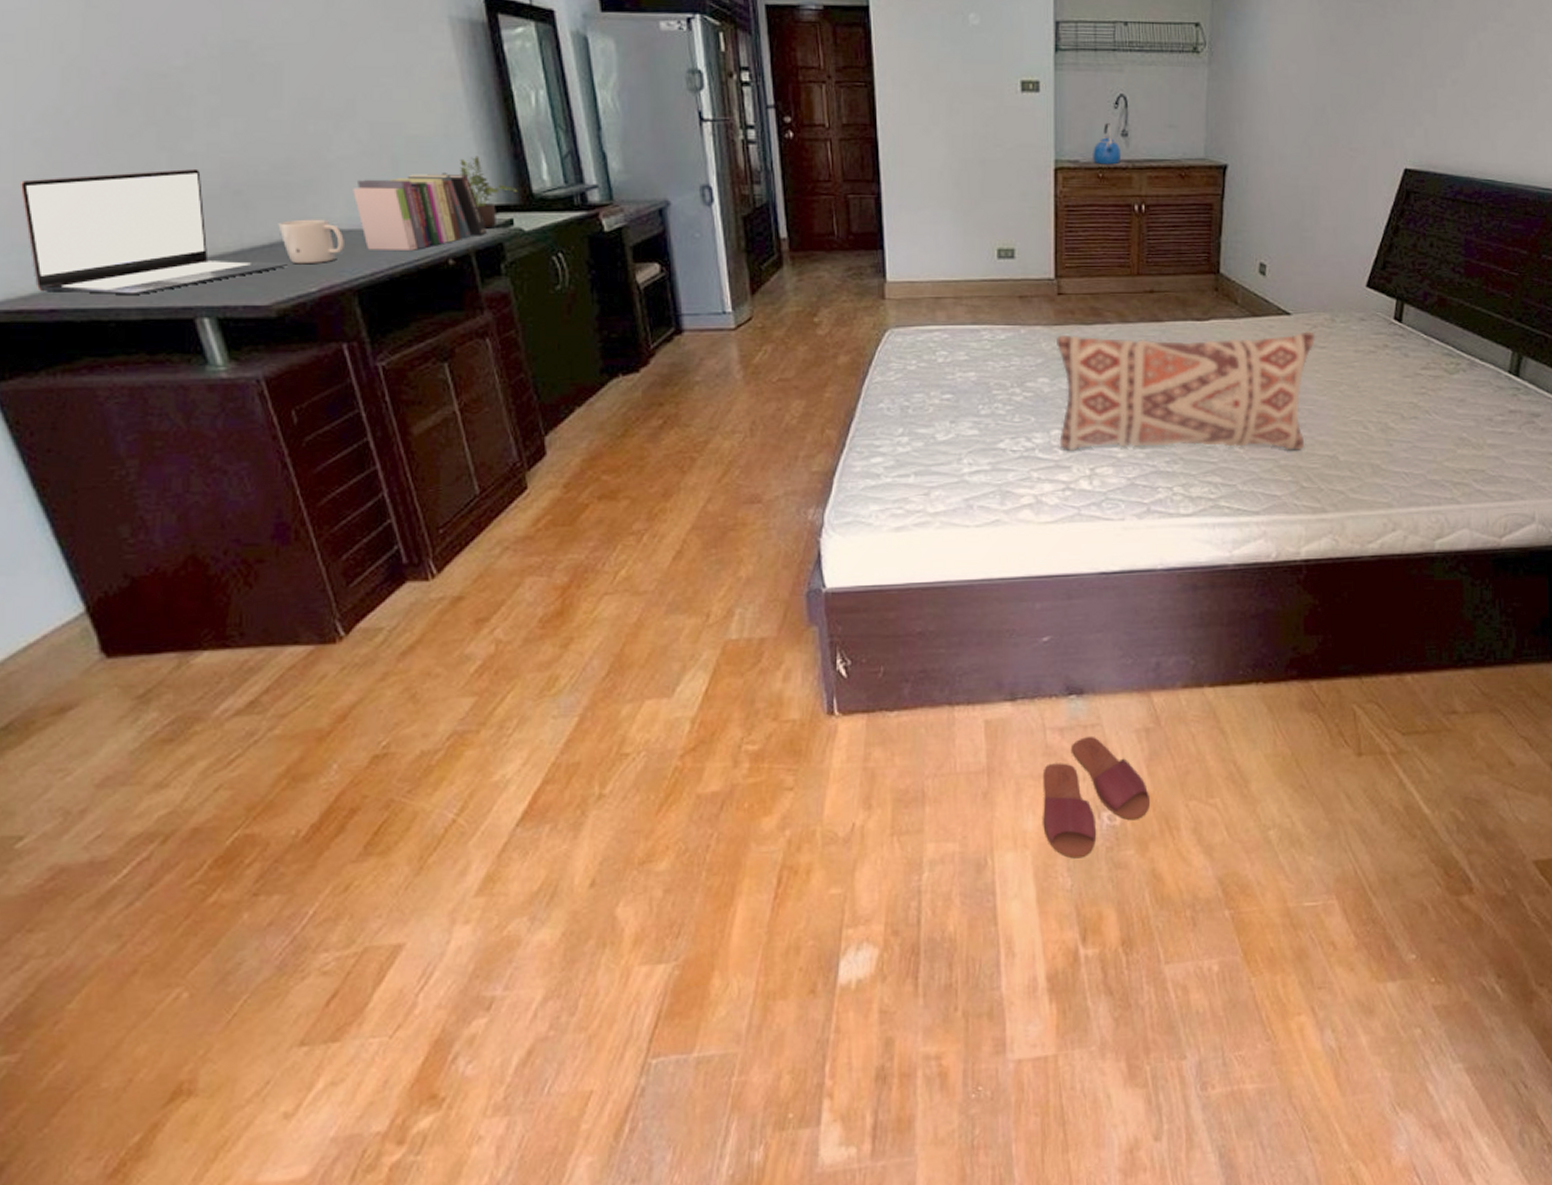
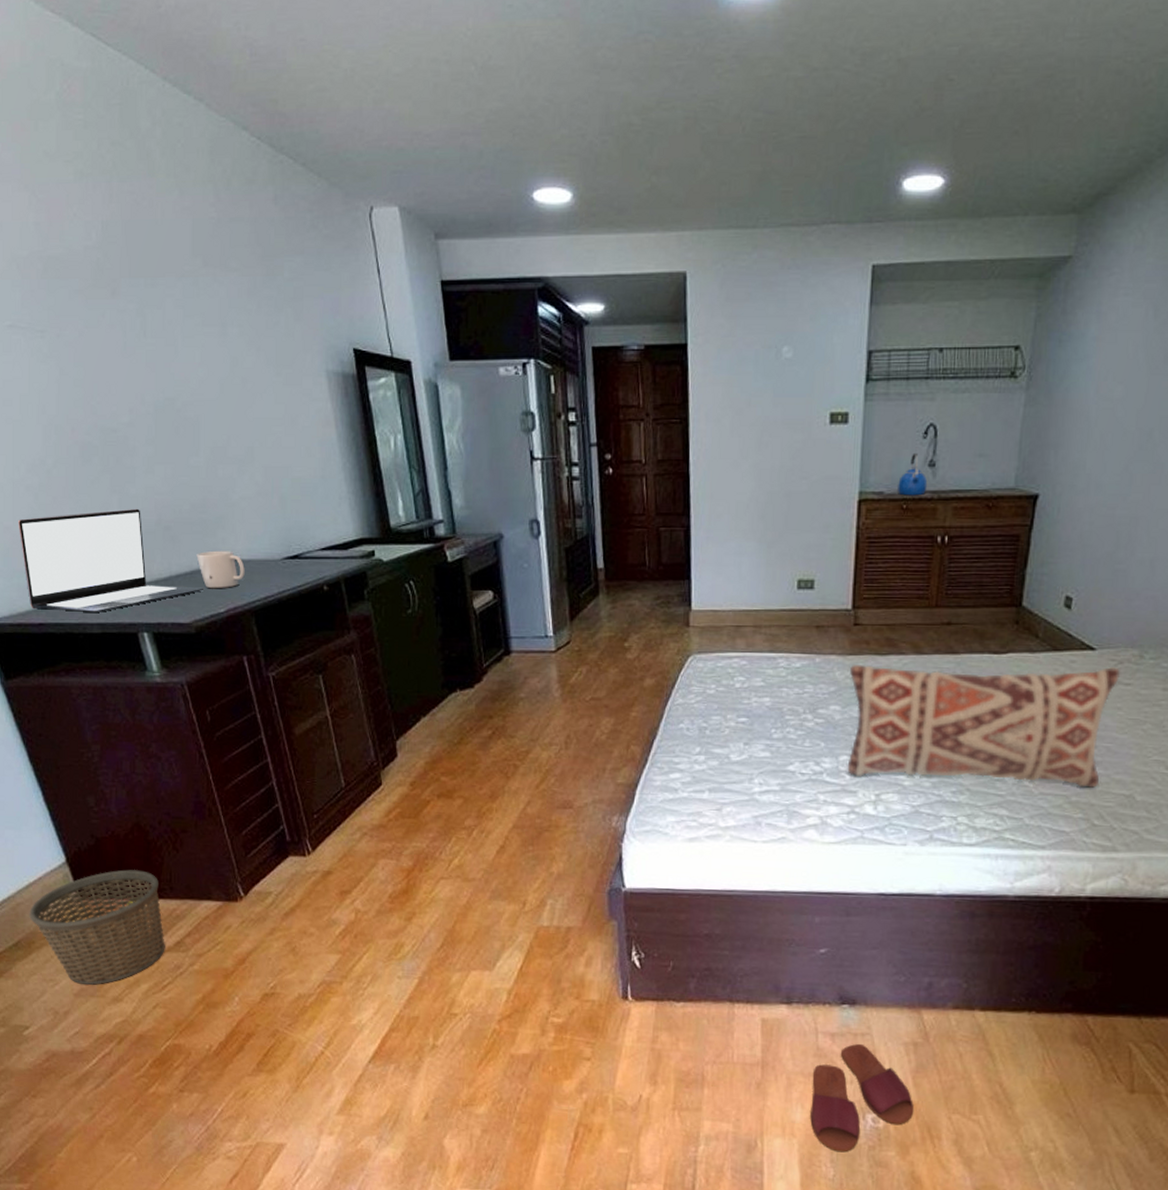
basket: none [27,614,233,771] -> present [29,869,165,985]
books: present [353,174,487,250] -> none [251,511,353,578]
potted plant: present [442,156,518,229] -> none [319,495,379,559]

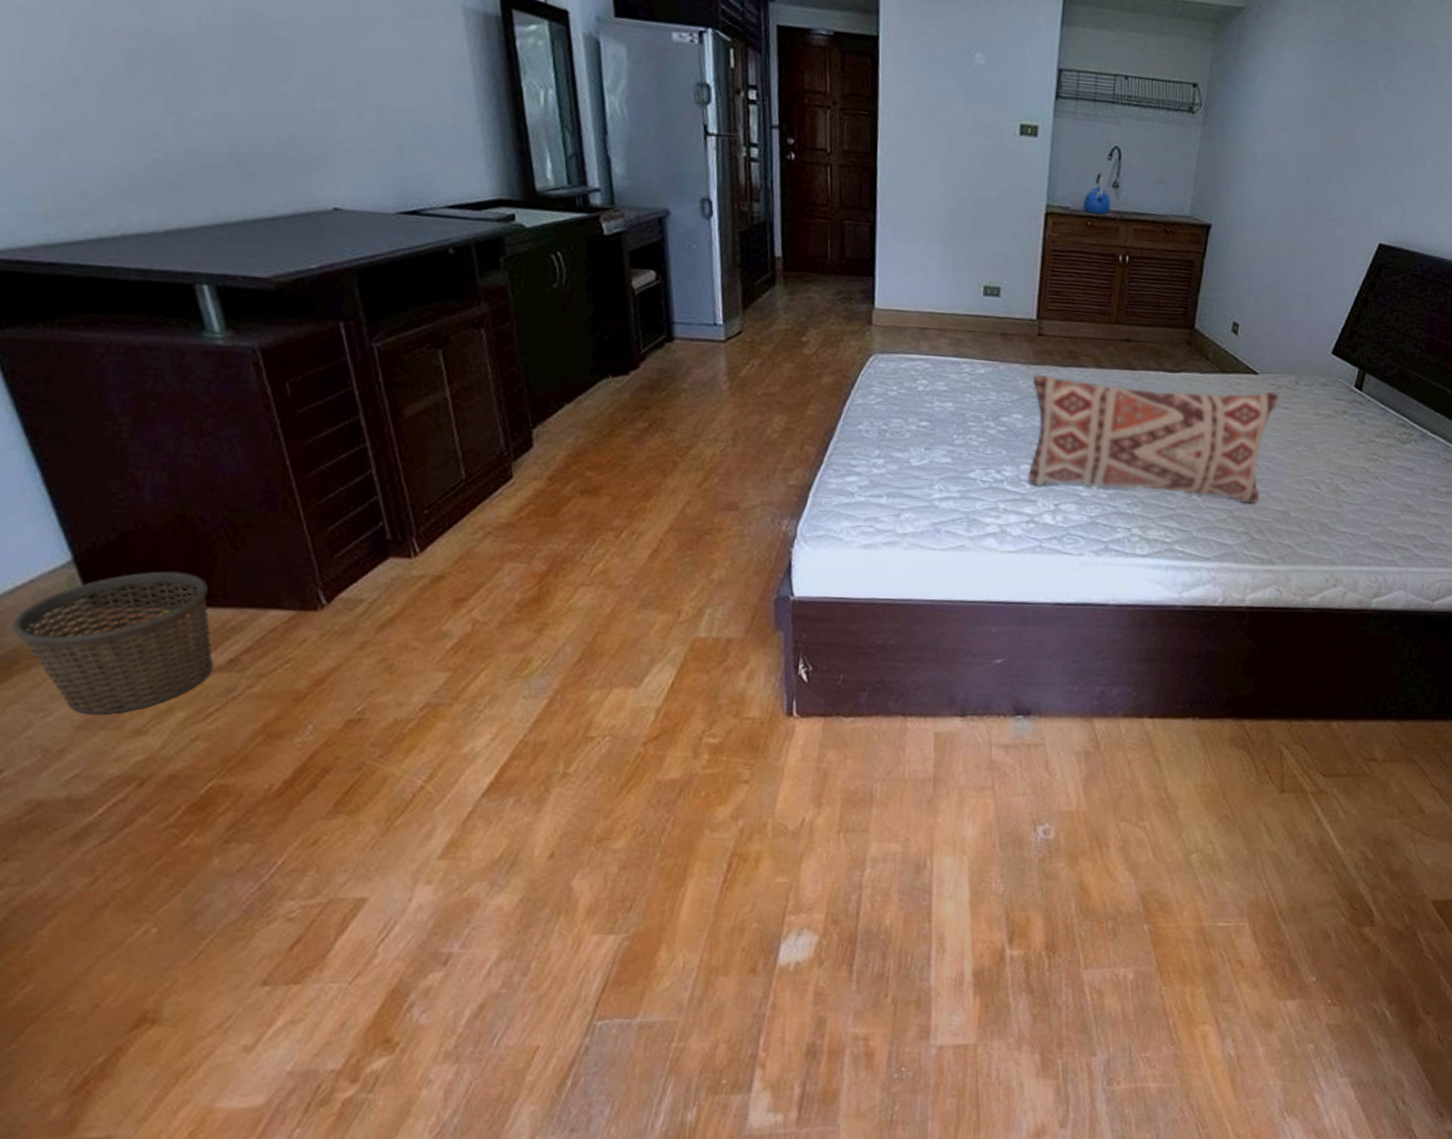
laptop: present [19,508,205,613] -> none [25,131,291,257]
mug: present [196,550,245,589] -> none [281,195,347,242]
slippers: present [810,1044,913,1153] -> none [981,755,1083,867]

